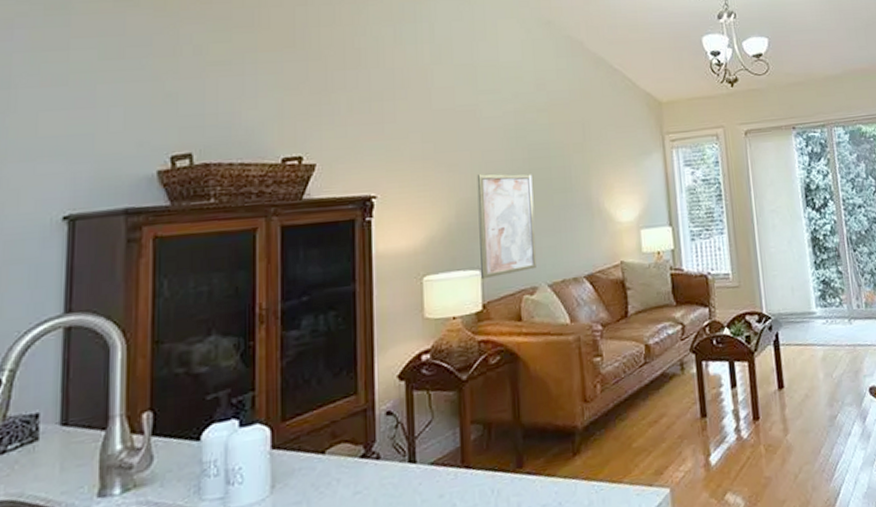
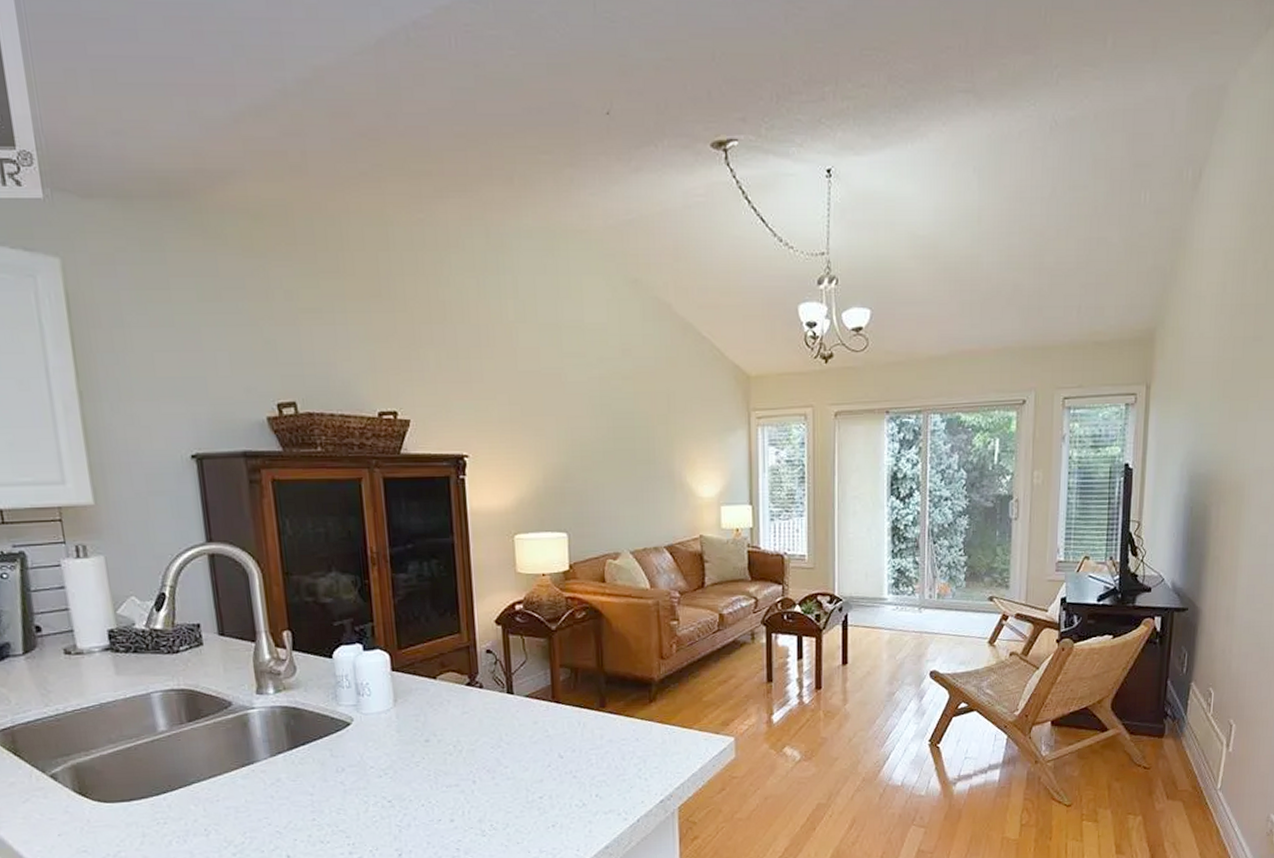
wall art: present [477,173,536,280] -> none [562,440,620,542]

